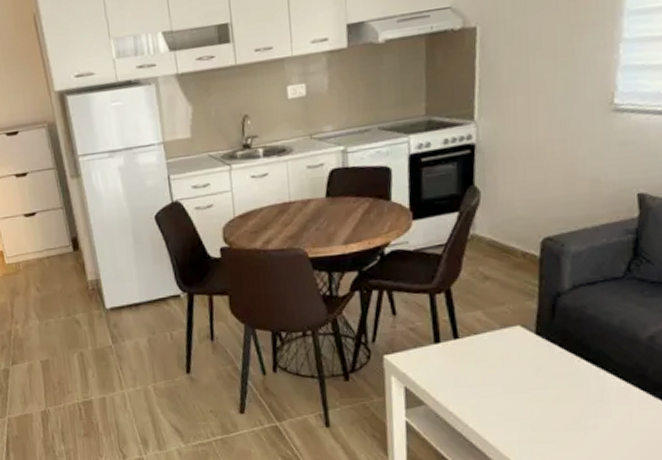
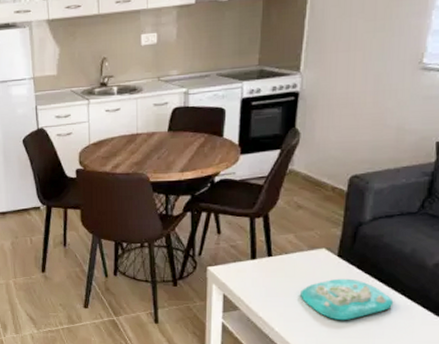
decorative tray: none [495,359,605,410] -> present [300,278,394,320]

